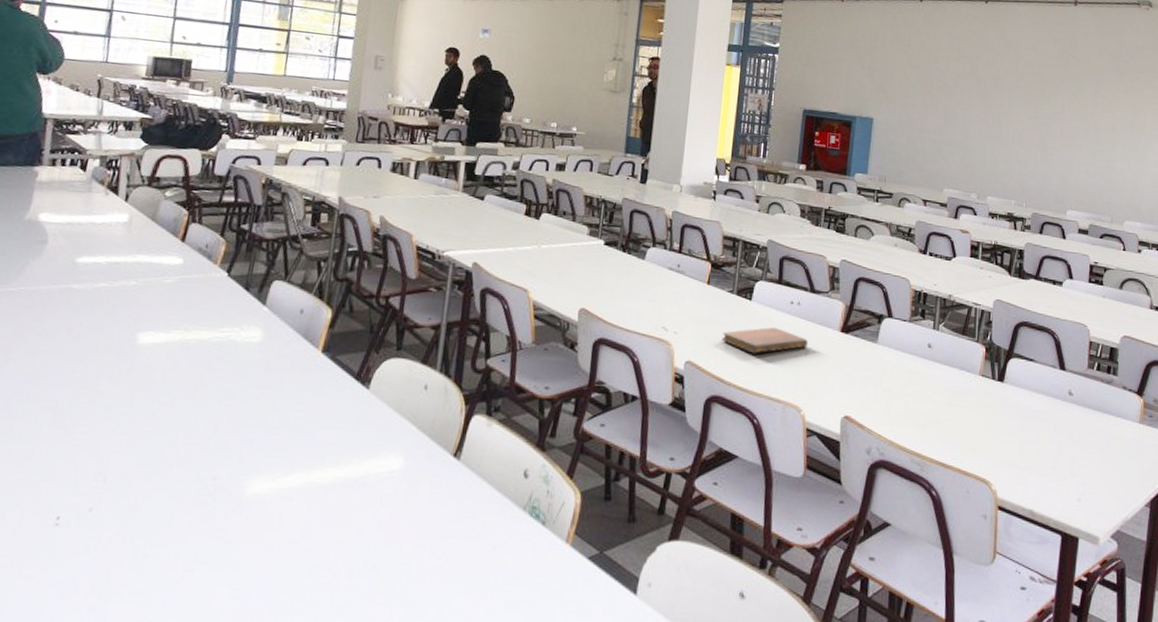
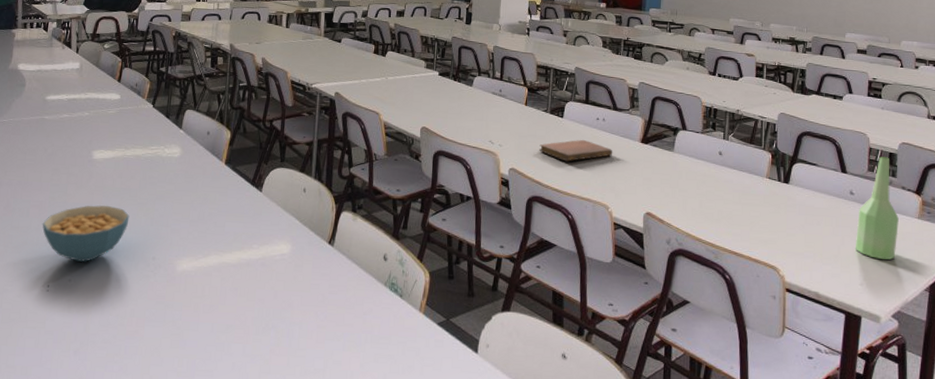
cereal bowl: none [56,406,184,484] -> present [42,205,130,262]
bottle: none [1074,351,1119,471] -> present [856,156,899,260]

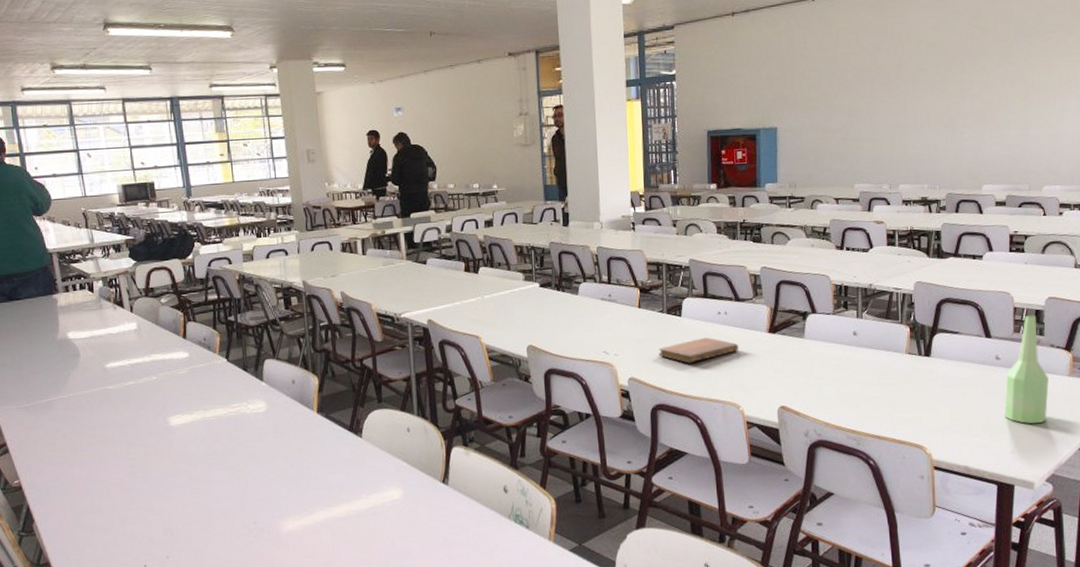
cereal bowl: present [42,205,130,262] -> none [126,473,222,537]

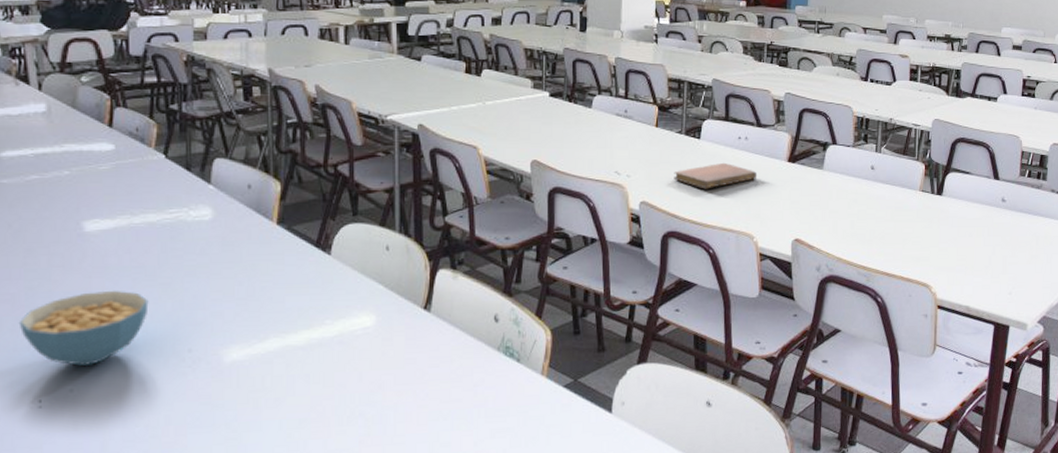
cereal bowl: none [126,473,222,537] -> present [18,290,149,366]
bottle: present [1004,315,1049,424] -> none [1006,160,1047,266]

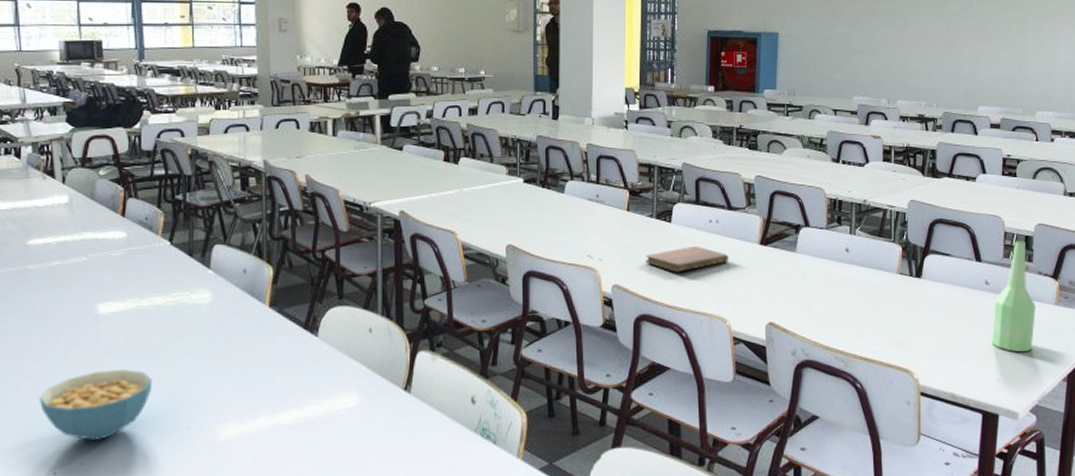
bottle: none [1006,160,1047,266] -> present [992,241,1036,351]

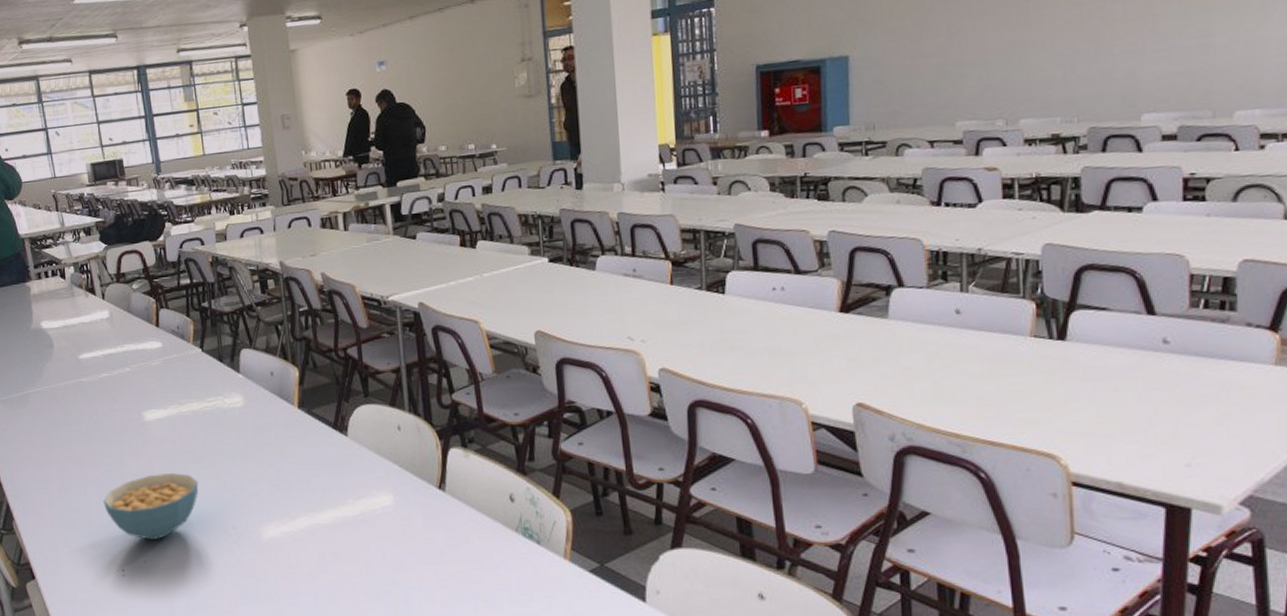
notebook: present [645,245,729,273] -> none [696,318,801,351]
bottle: present [992,241,1036,351] -> none [1176,284,1244,428]

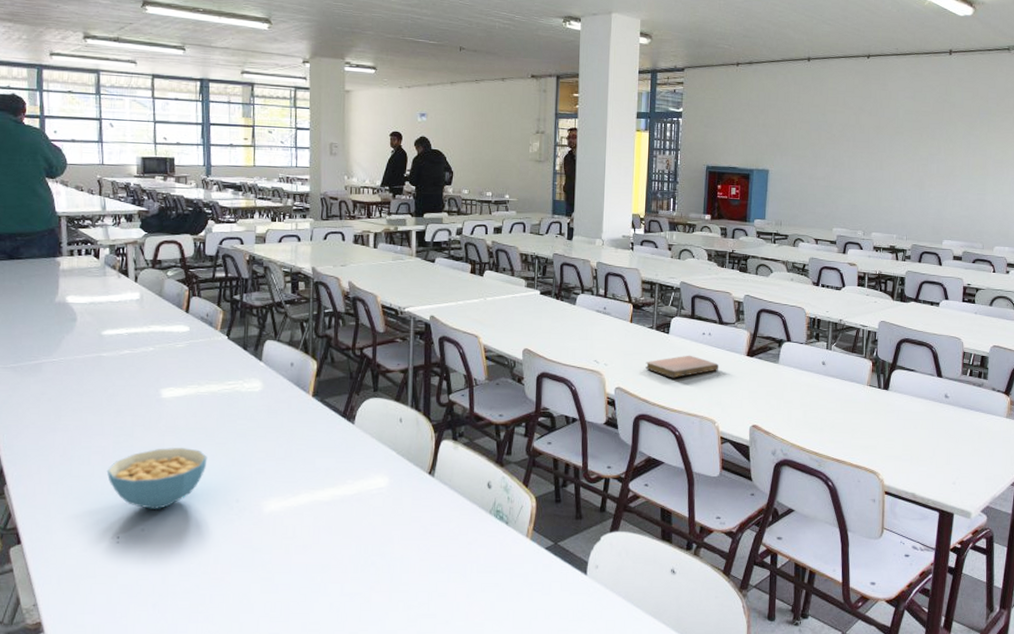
notebook: none [696,318,801,351] -> present [645,355,719,378]

